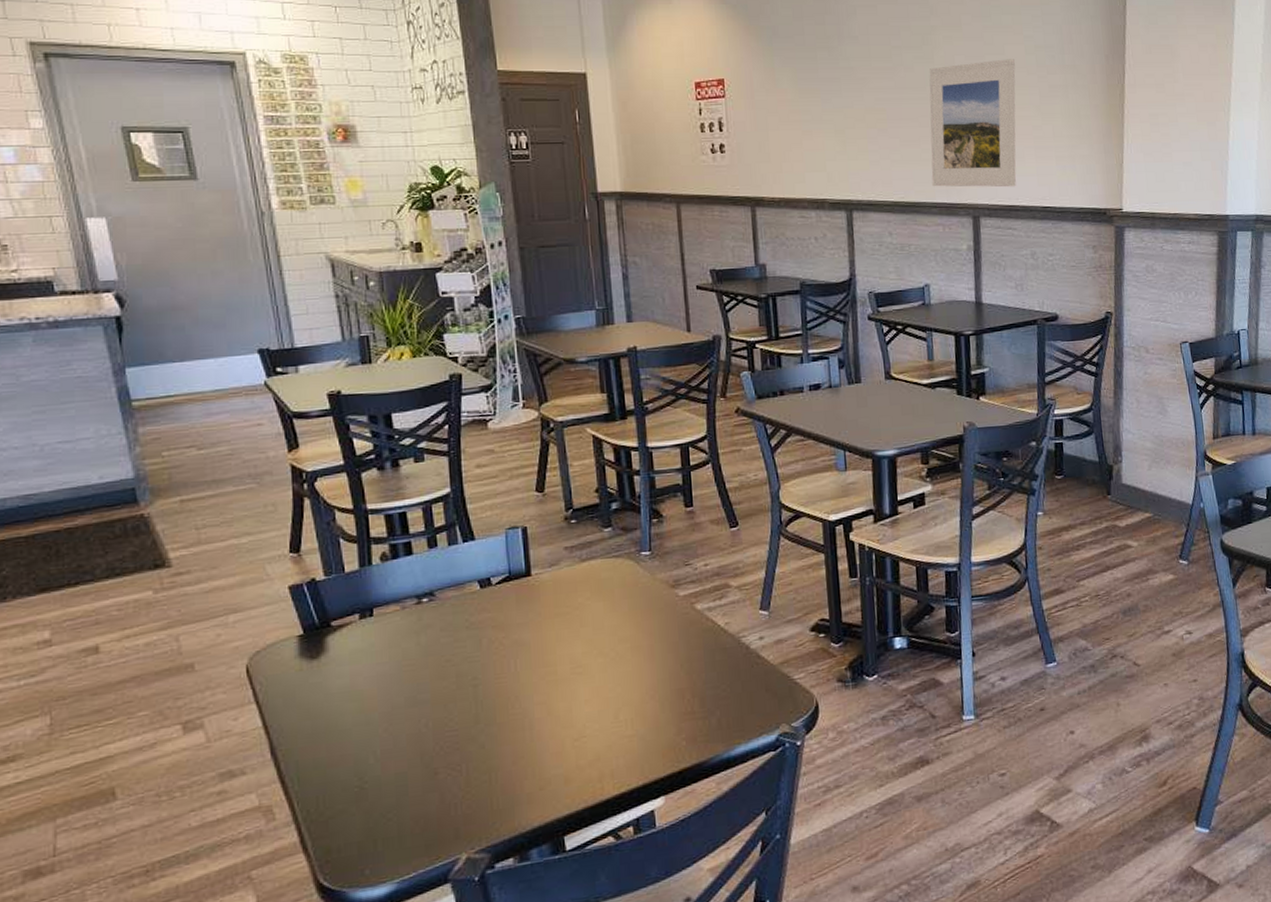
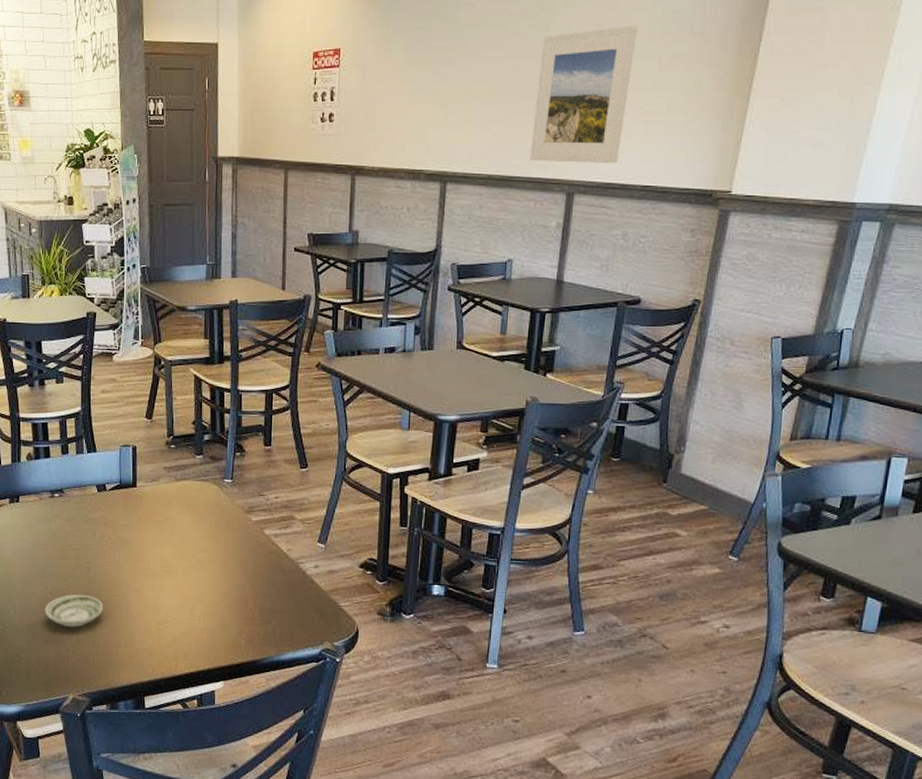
saucer: none [418,720,501,767] -> present [44,594,104,628]

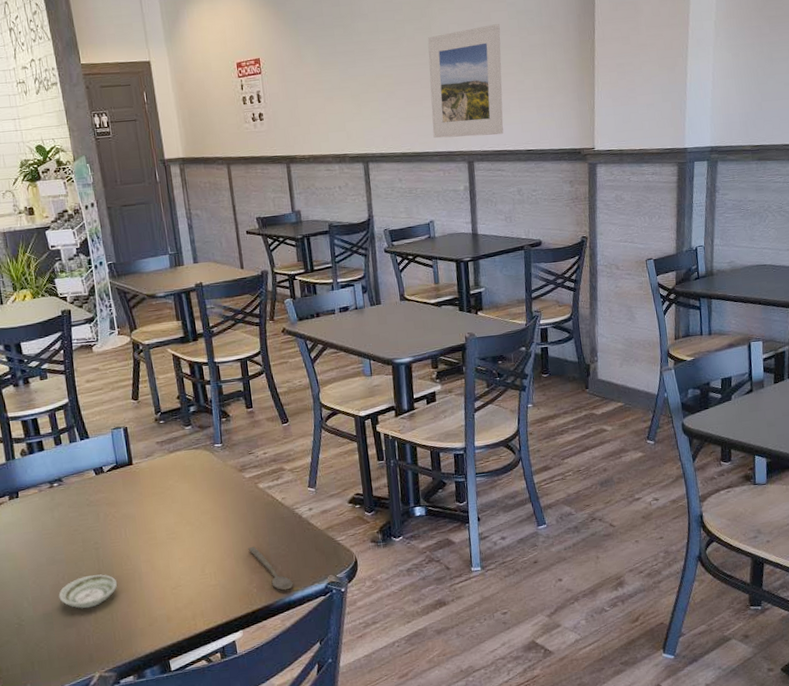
spoon: none [243,595,285,648] -> present [248,546,294,590]

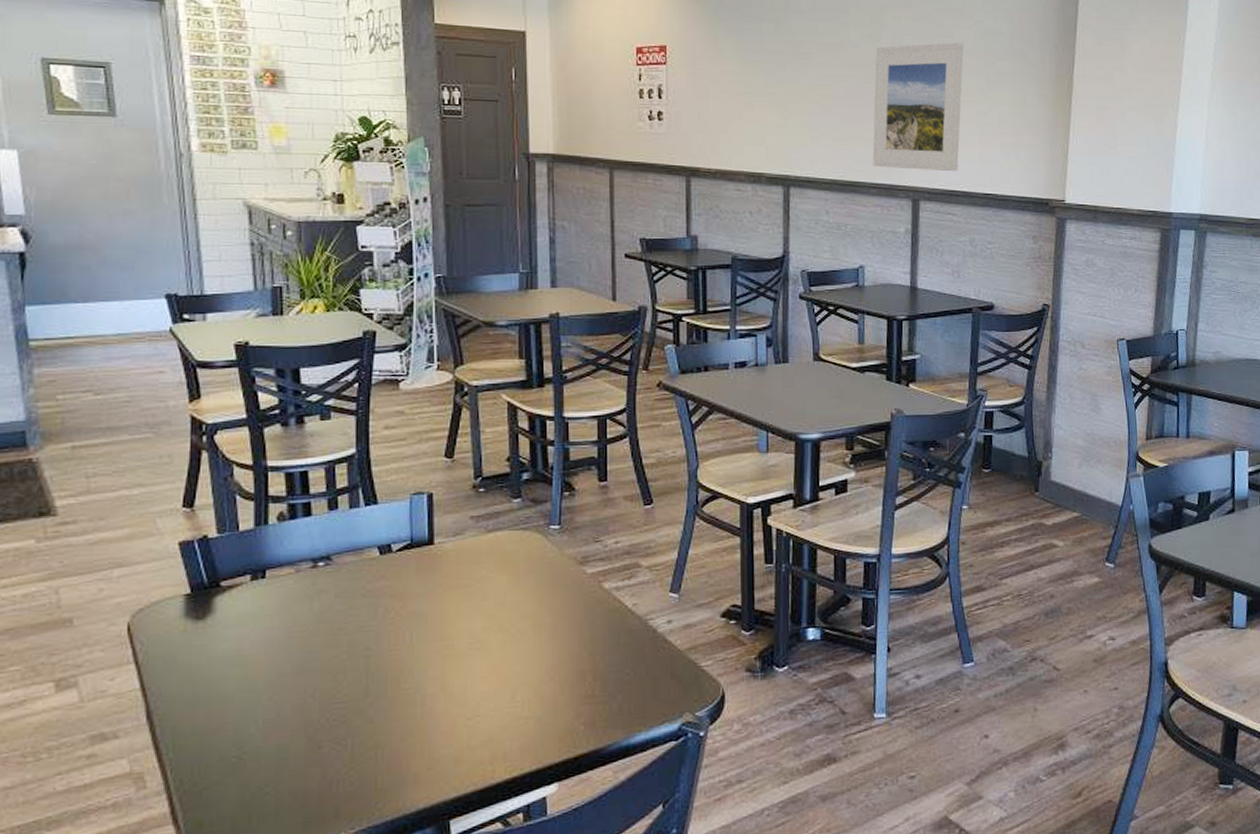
saucer: present [58,574,118,609] -> none [302,693,391,741]
spoon: present [248,546,294,590] -> none [579,666,635,730]

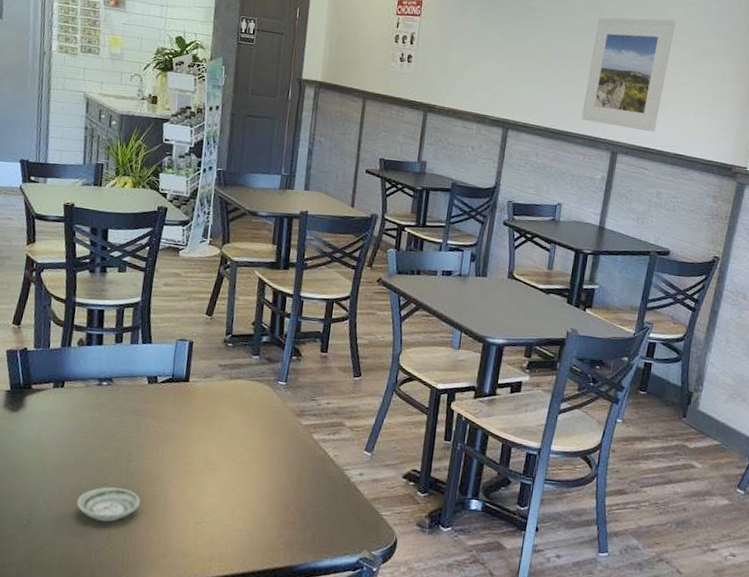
saucer: none [302,693,391,741] -> present [76,487,141,522]

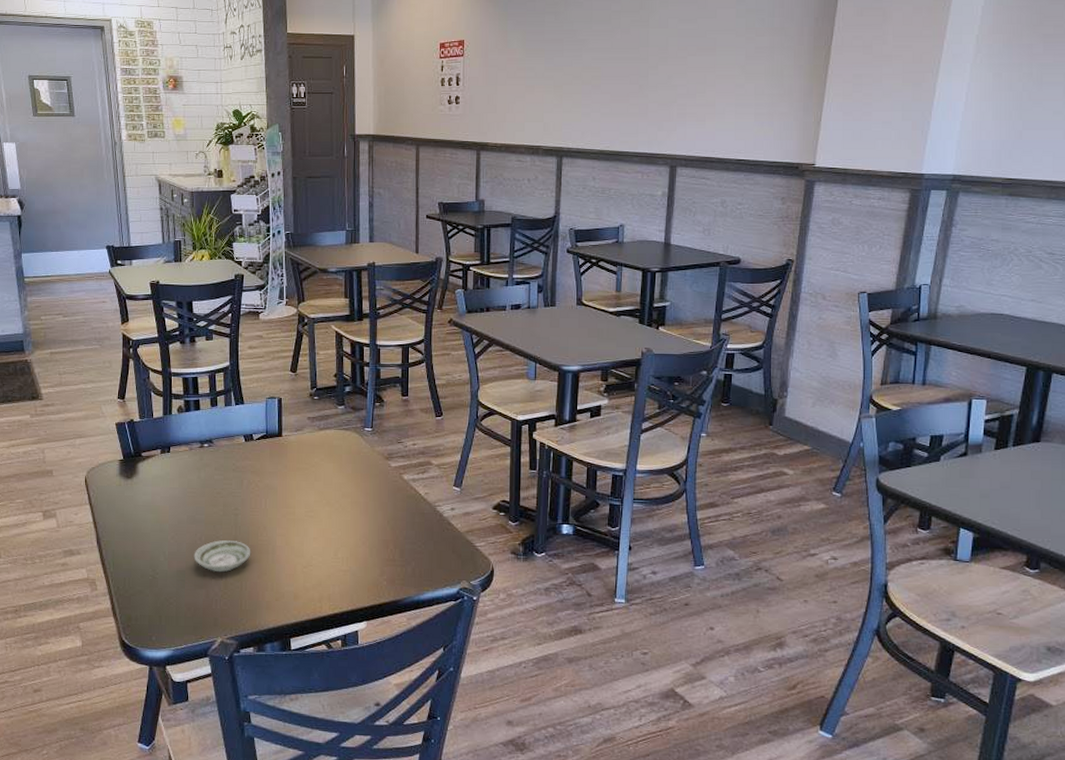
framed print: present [581,17,676,133] -> none [636,22,725,141]

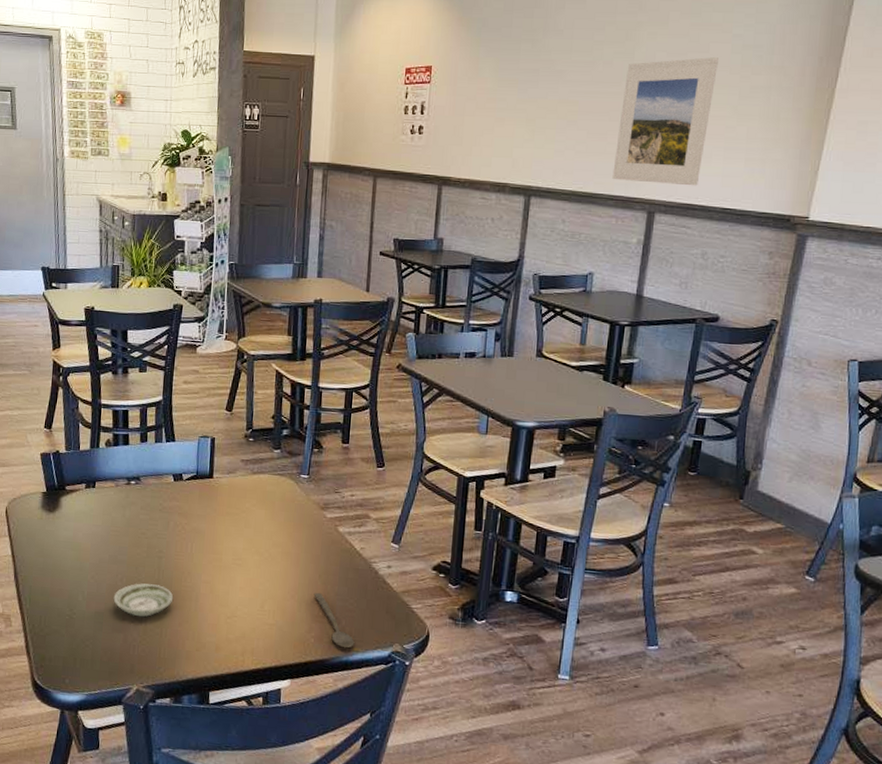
spoon: none [383,537,425,588] -> present [314,592,355,648]
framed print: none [636,22,725,141] -> present [612,57,718,186]

